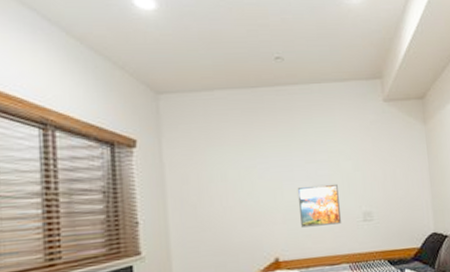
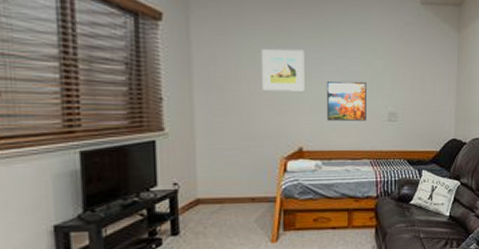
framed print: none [231,159,277,204] -> present [260,48,305,91]

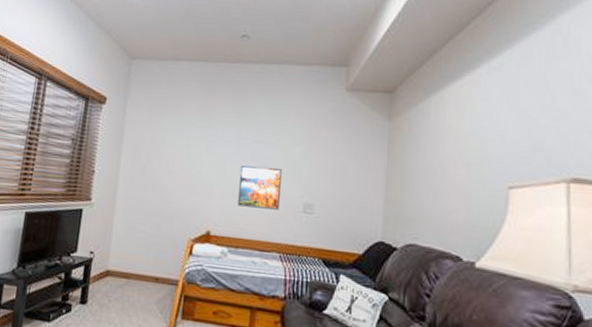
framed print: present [260,48,305,91] -> none [179,131,222,174]

